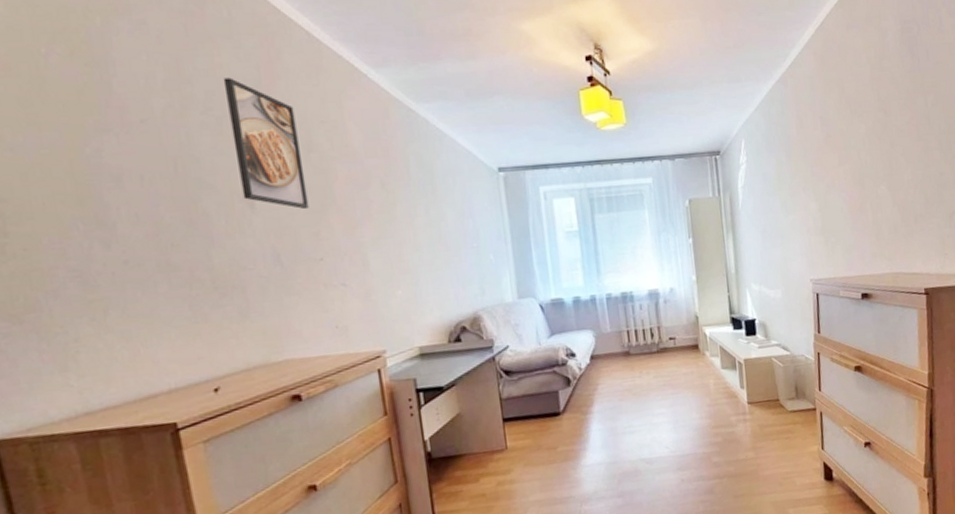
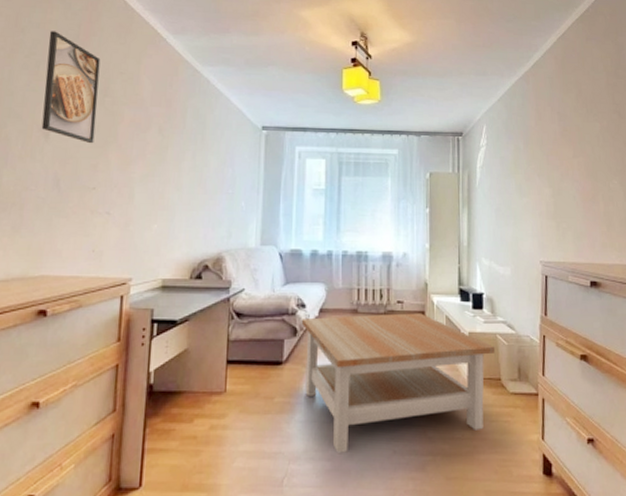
coffee table: none [573,347,772,489] -> present [301,313,496,453]

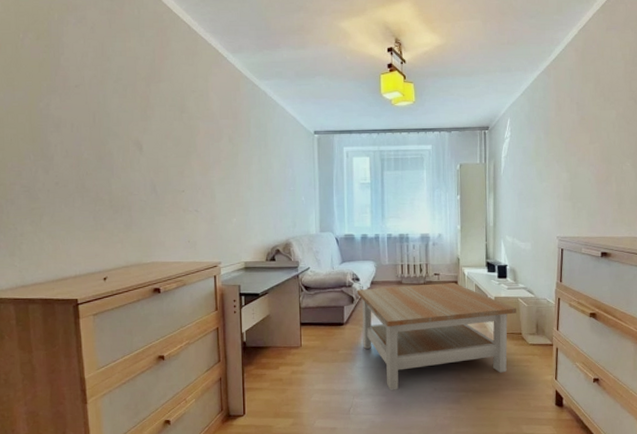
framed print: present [41,31,101,144] -> none [130,57,178,154]

